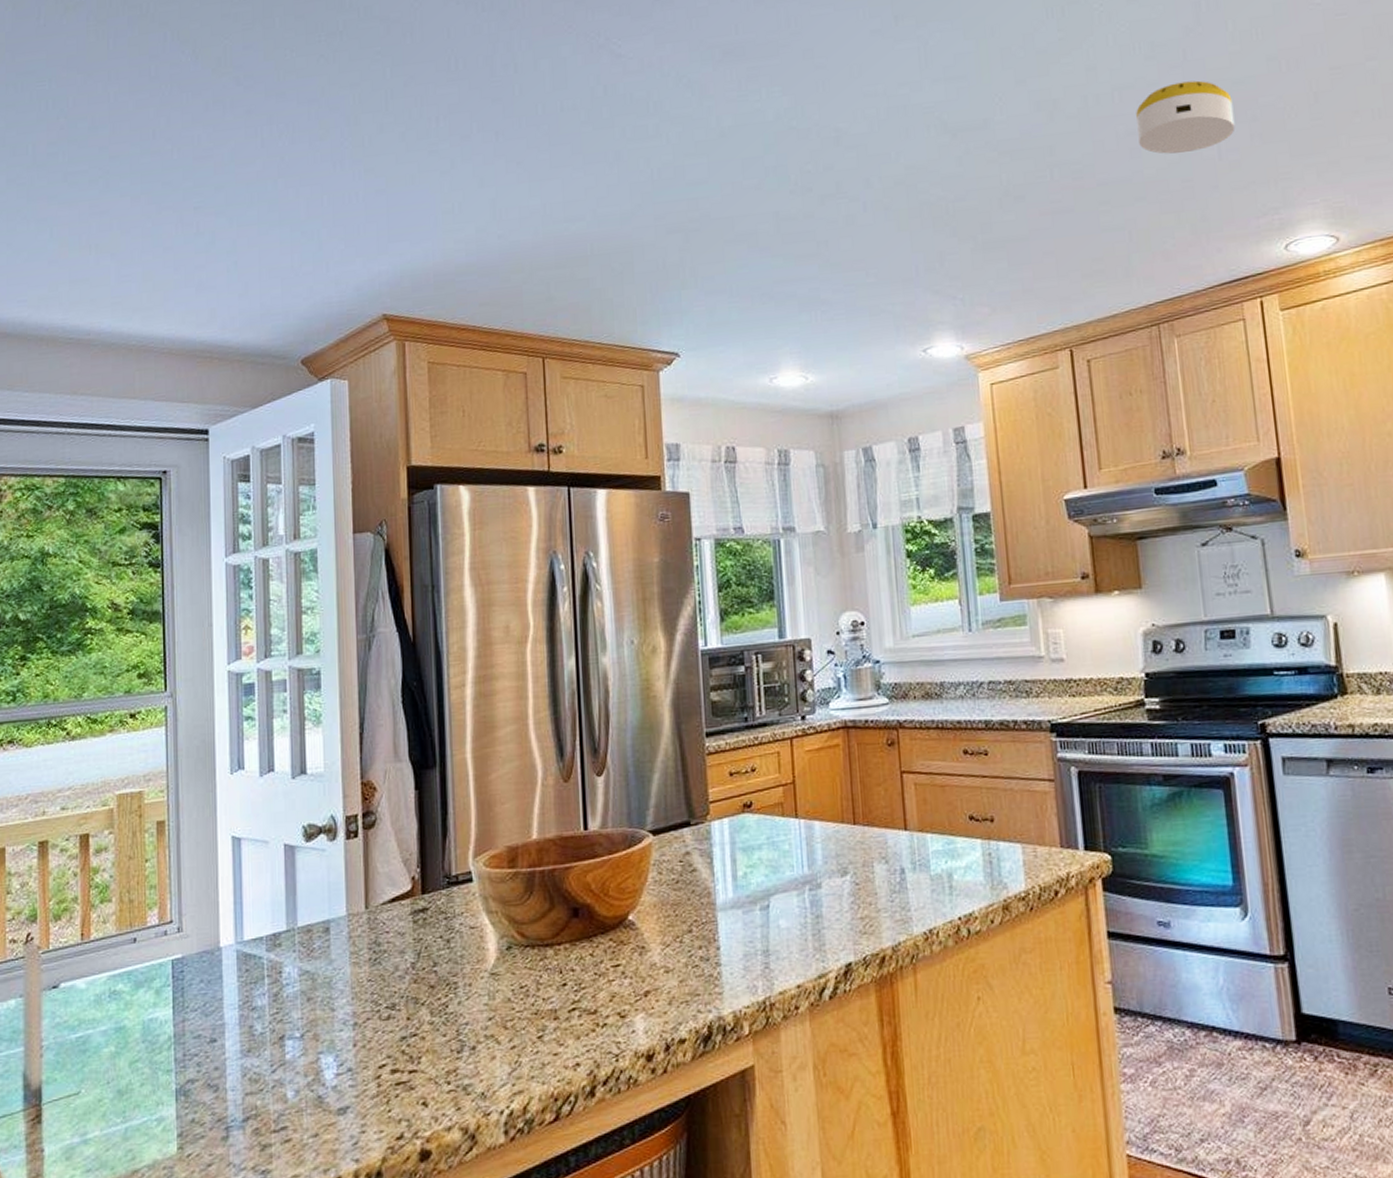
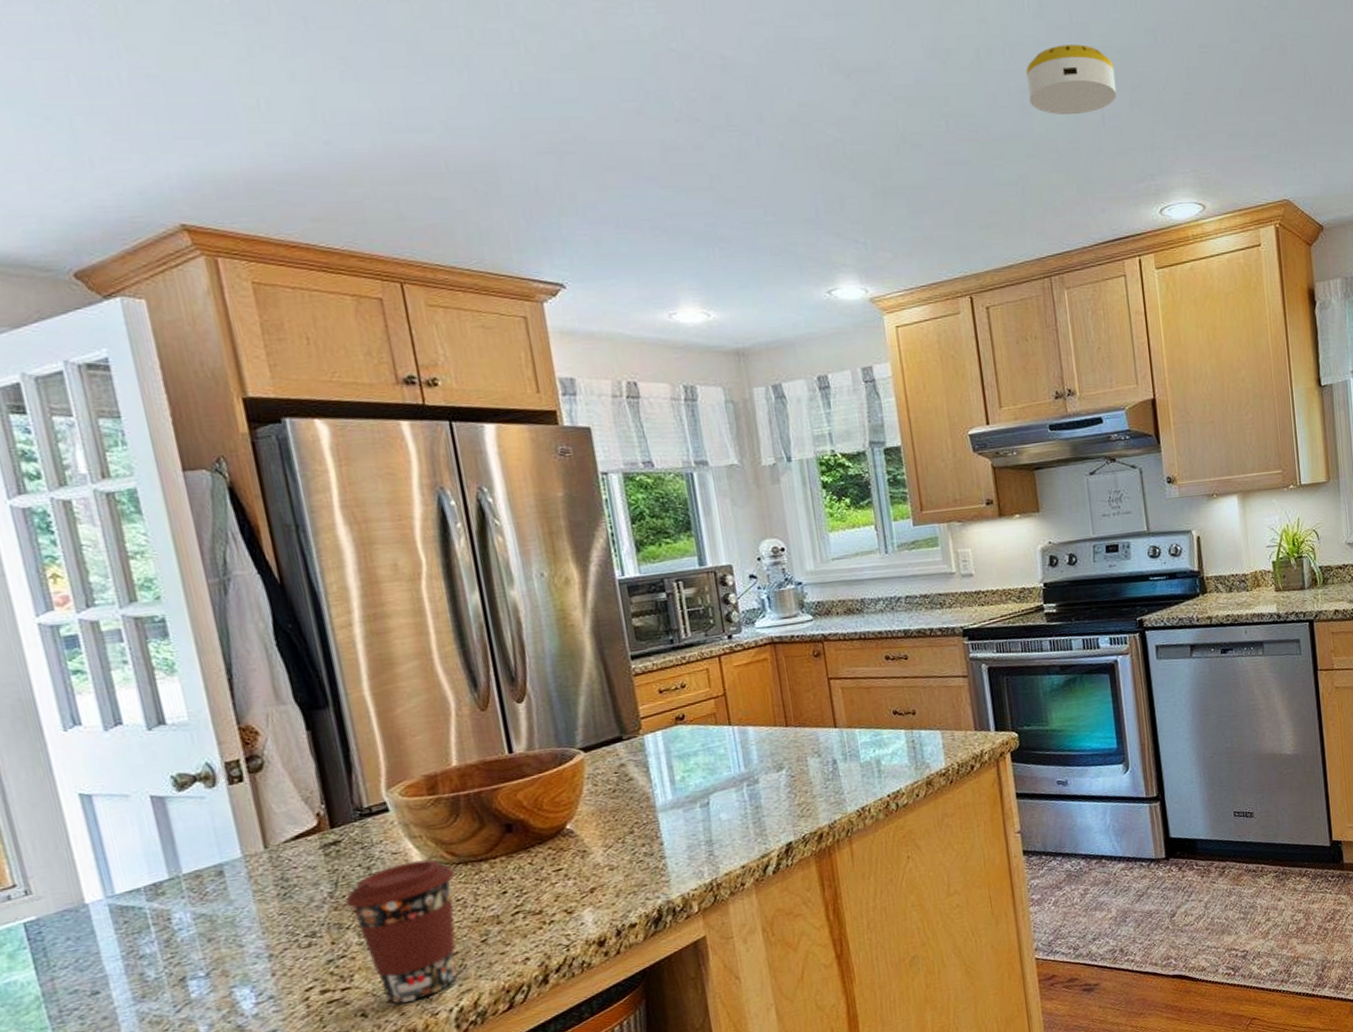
coffee cup: none [424,938,523,1096] -> present [345,859,456,1004]

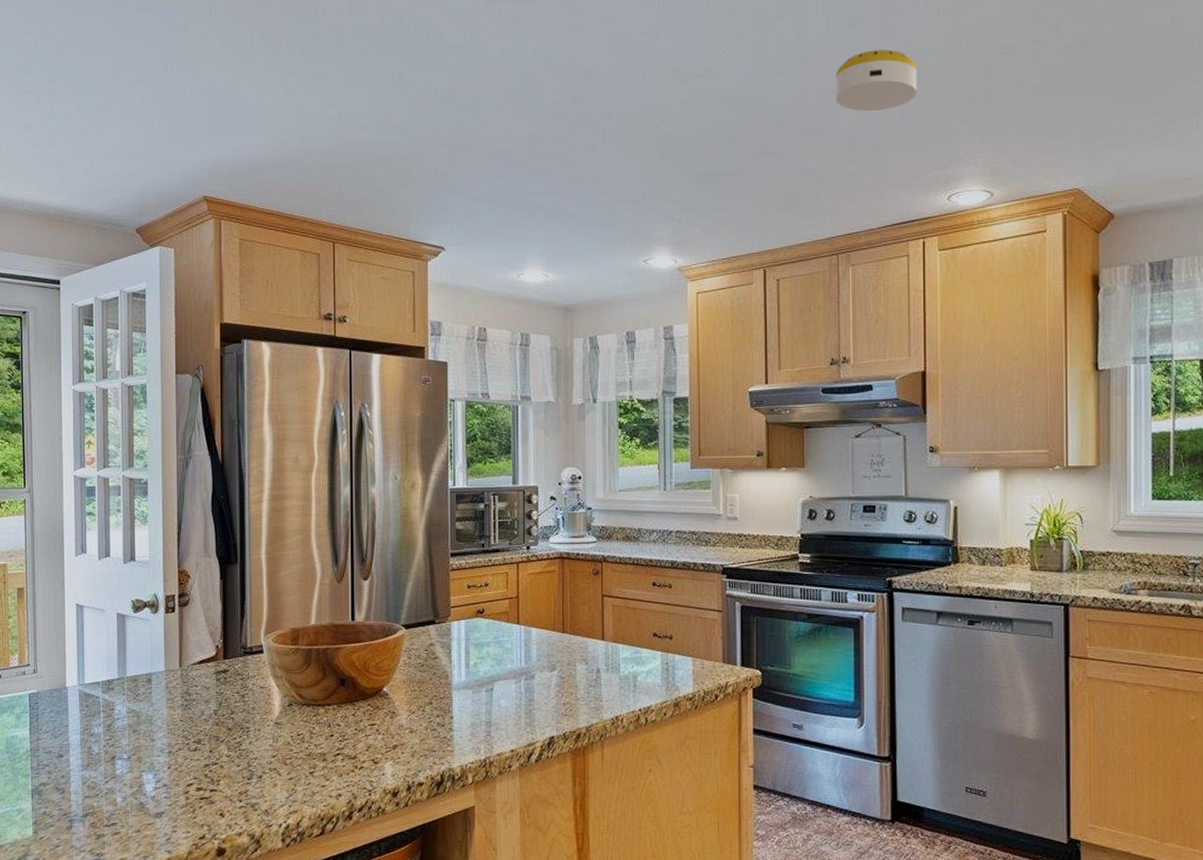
coffee cup: present [345,859,456,1004] -> none [224,697,300,811]

